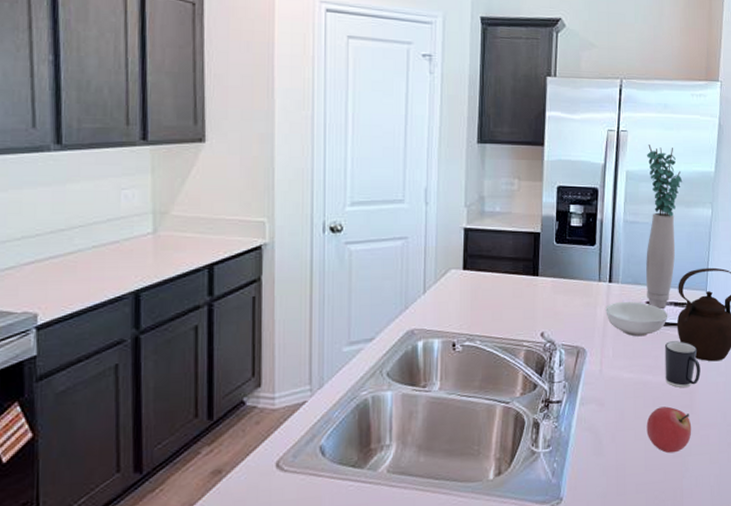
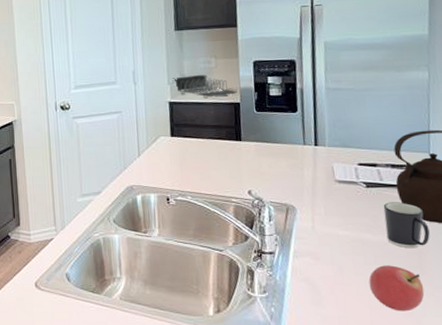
dish rack: none [470,198,539,226] -> present [172,75,238,99]
bowl: present [605,302,668,337] -> none [313,164,385,197]
vase: present [646,145,683,309] -> none [346,15,390,170]

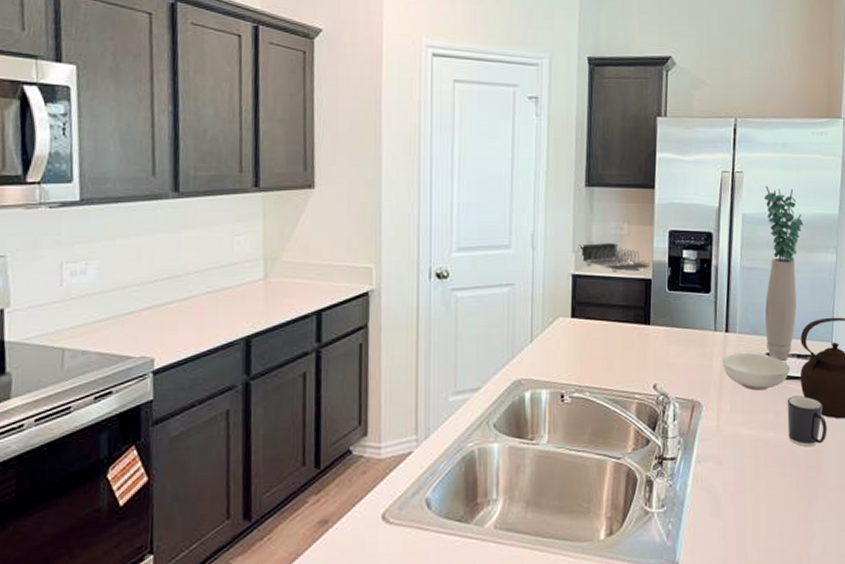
bowl: none [313,164,385,197] -> present [722,353,791,391]
vase: none [346,15,390,170] -> present [764,186,804,361]
fruit: present [369,265,425,312] -> none [768,466,819,518]

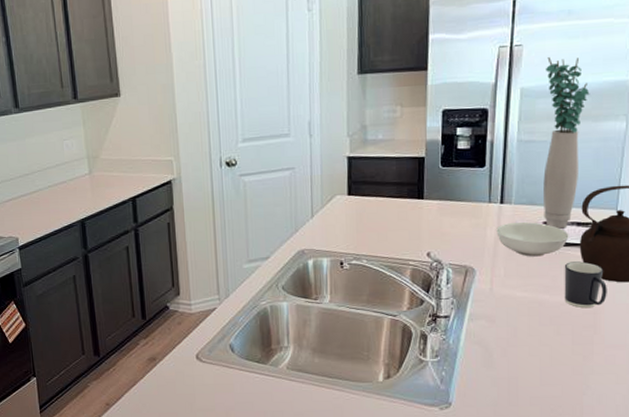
dish rack: present [578,243,650,272] -> none [352,125,423,153]

